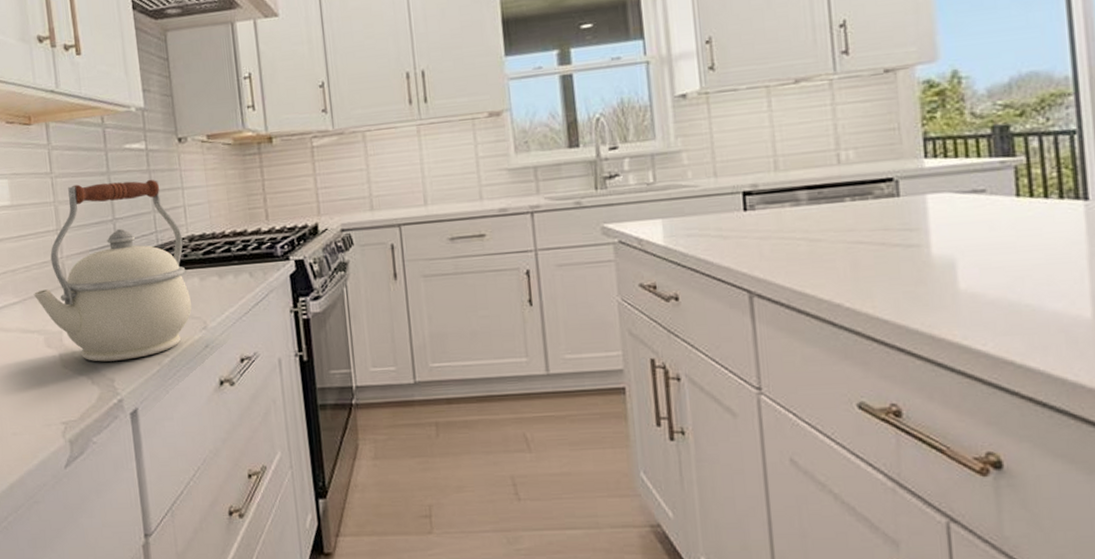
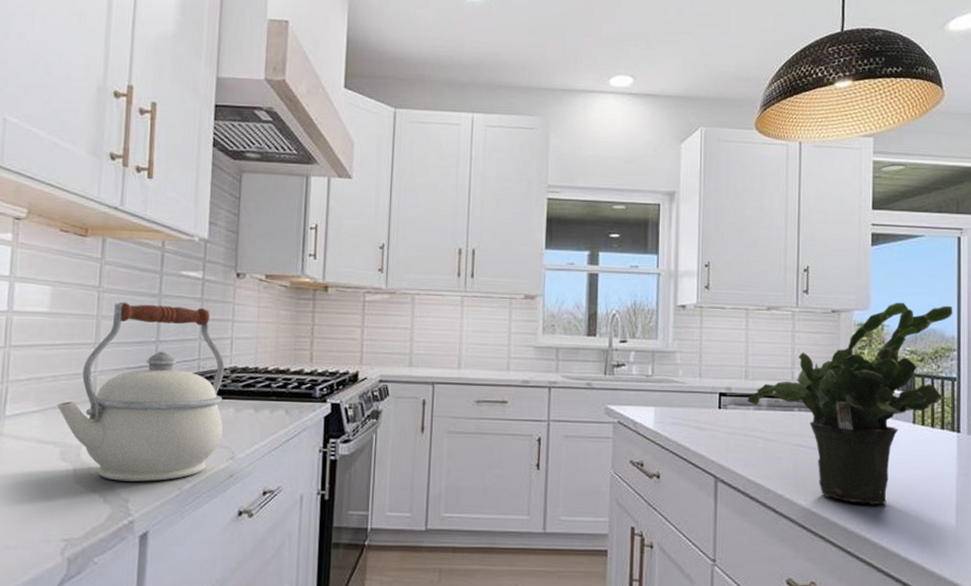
potted plant: none [780,38,1064,304] -> present [747,302,953,505]

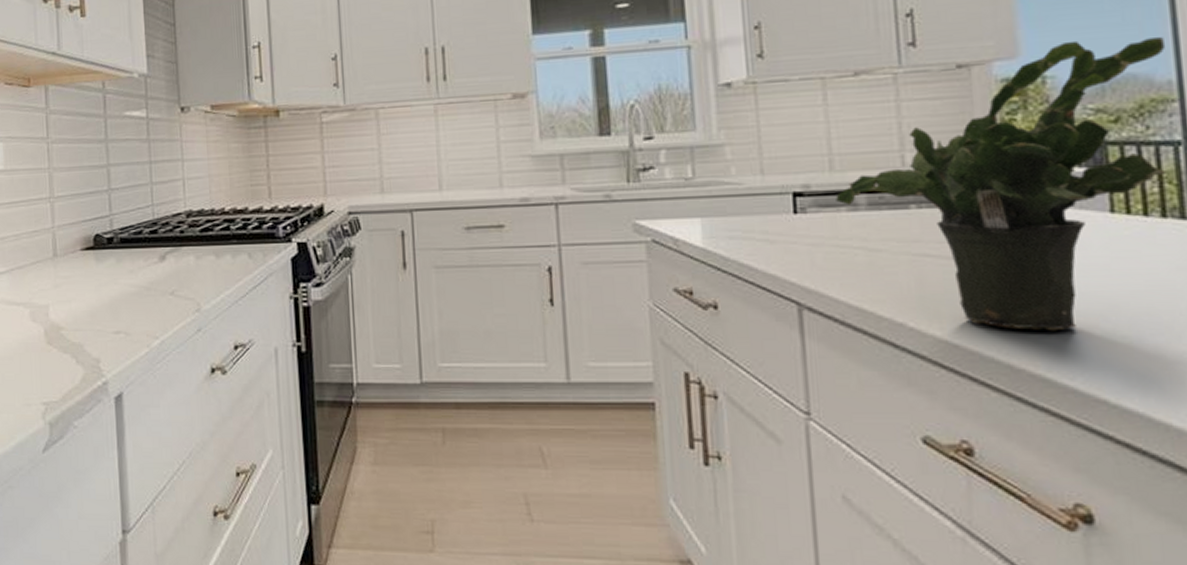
kettle: present [57,302,225,482] -> none [21,149,185,340]

